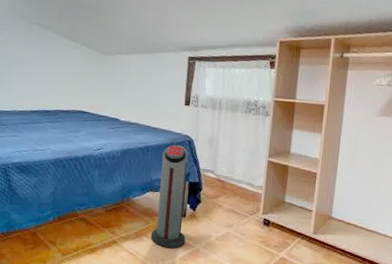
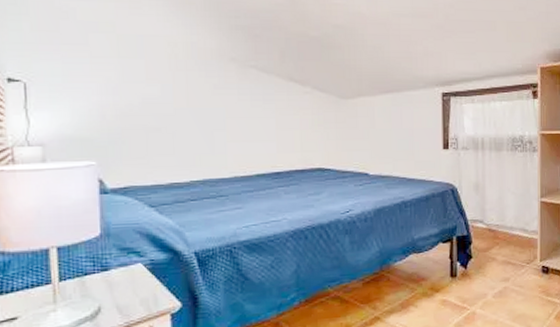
air purifier: present [150,145,188,249] -> none [419,196,459,316]

